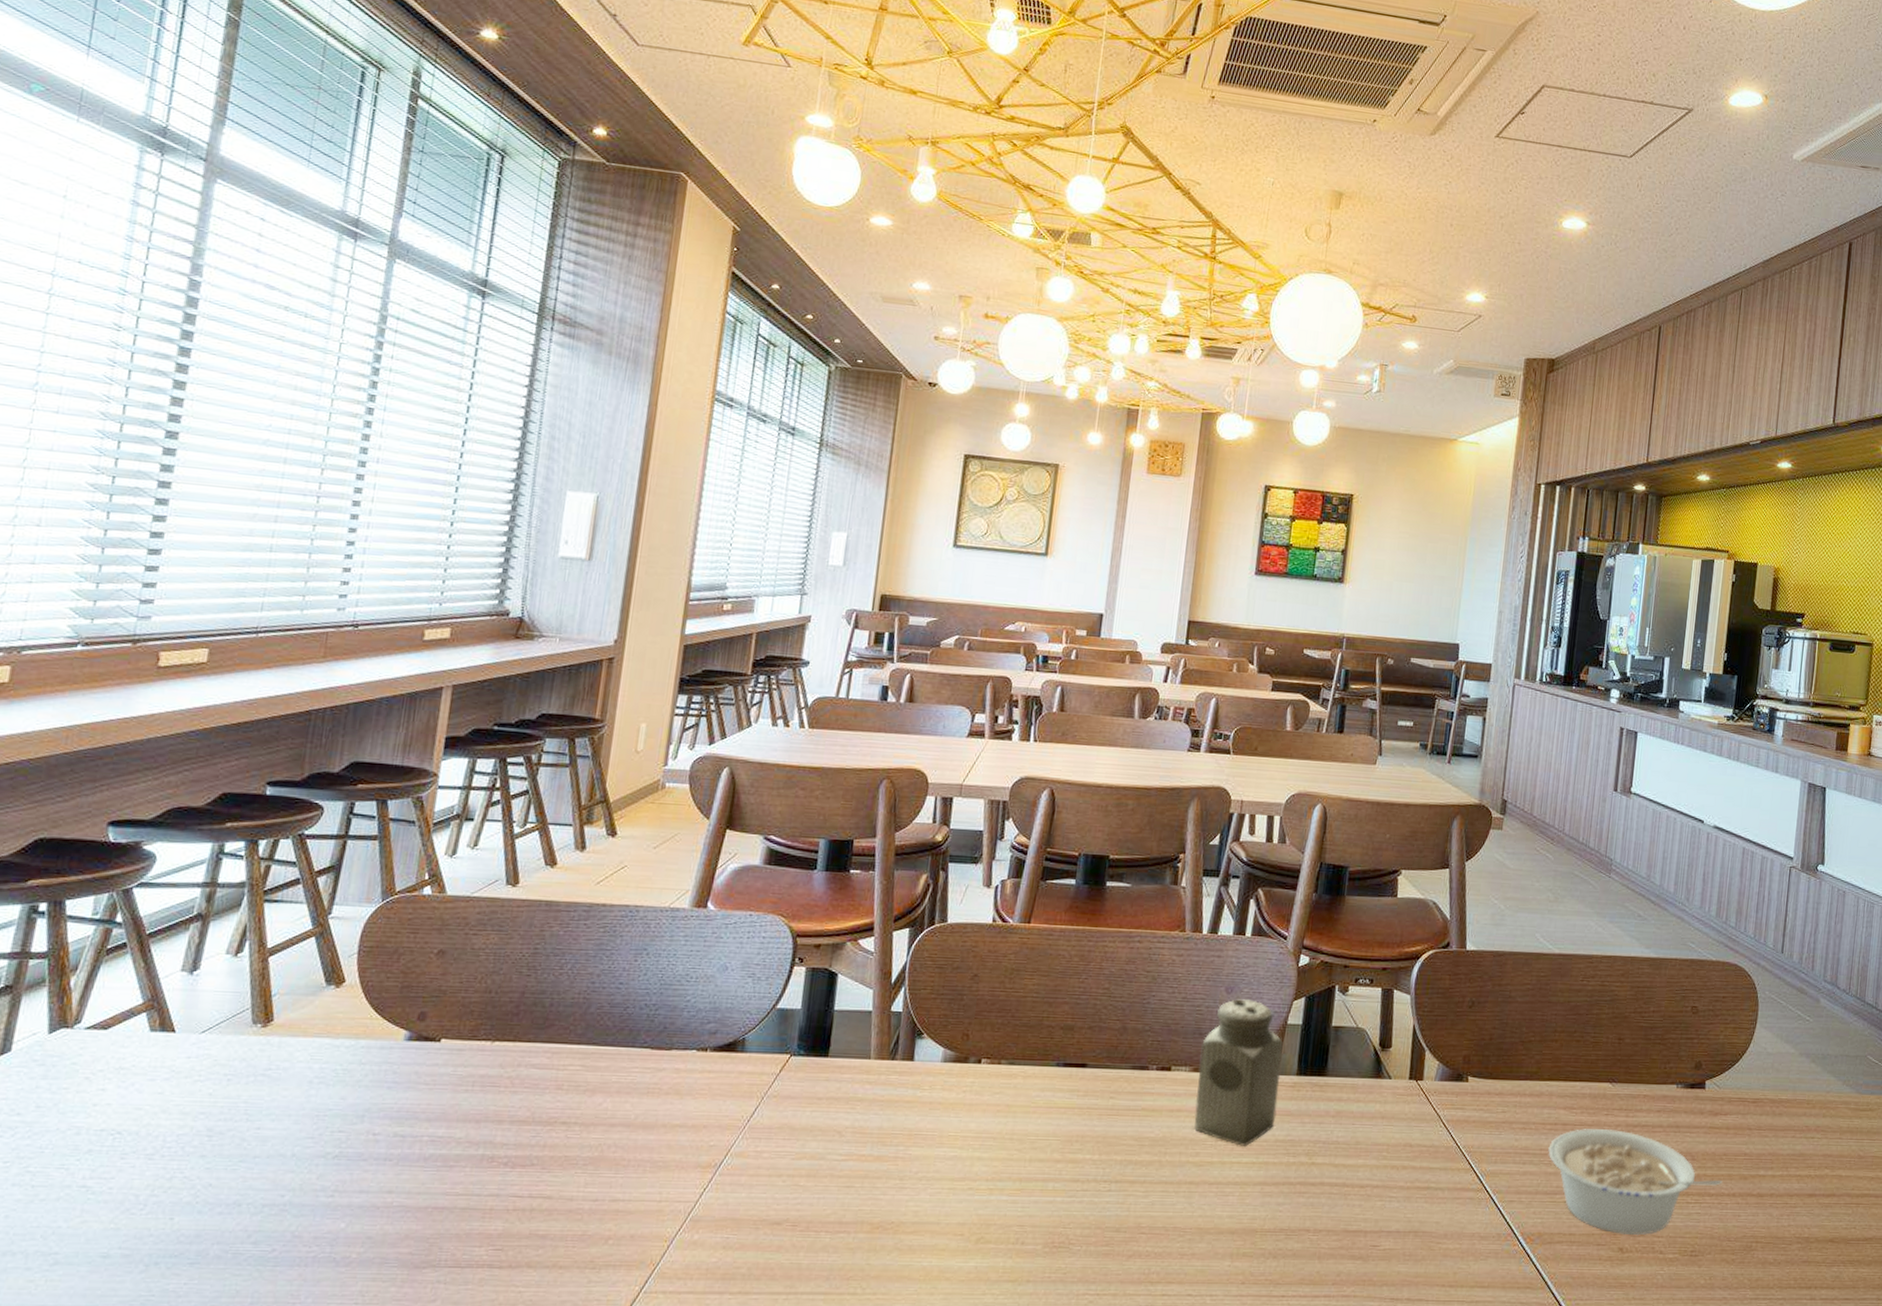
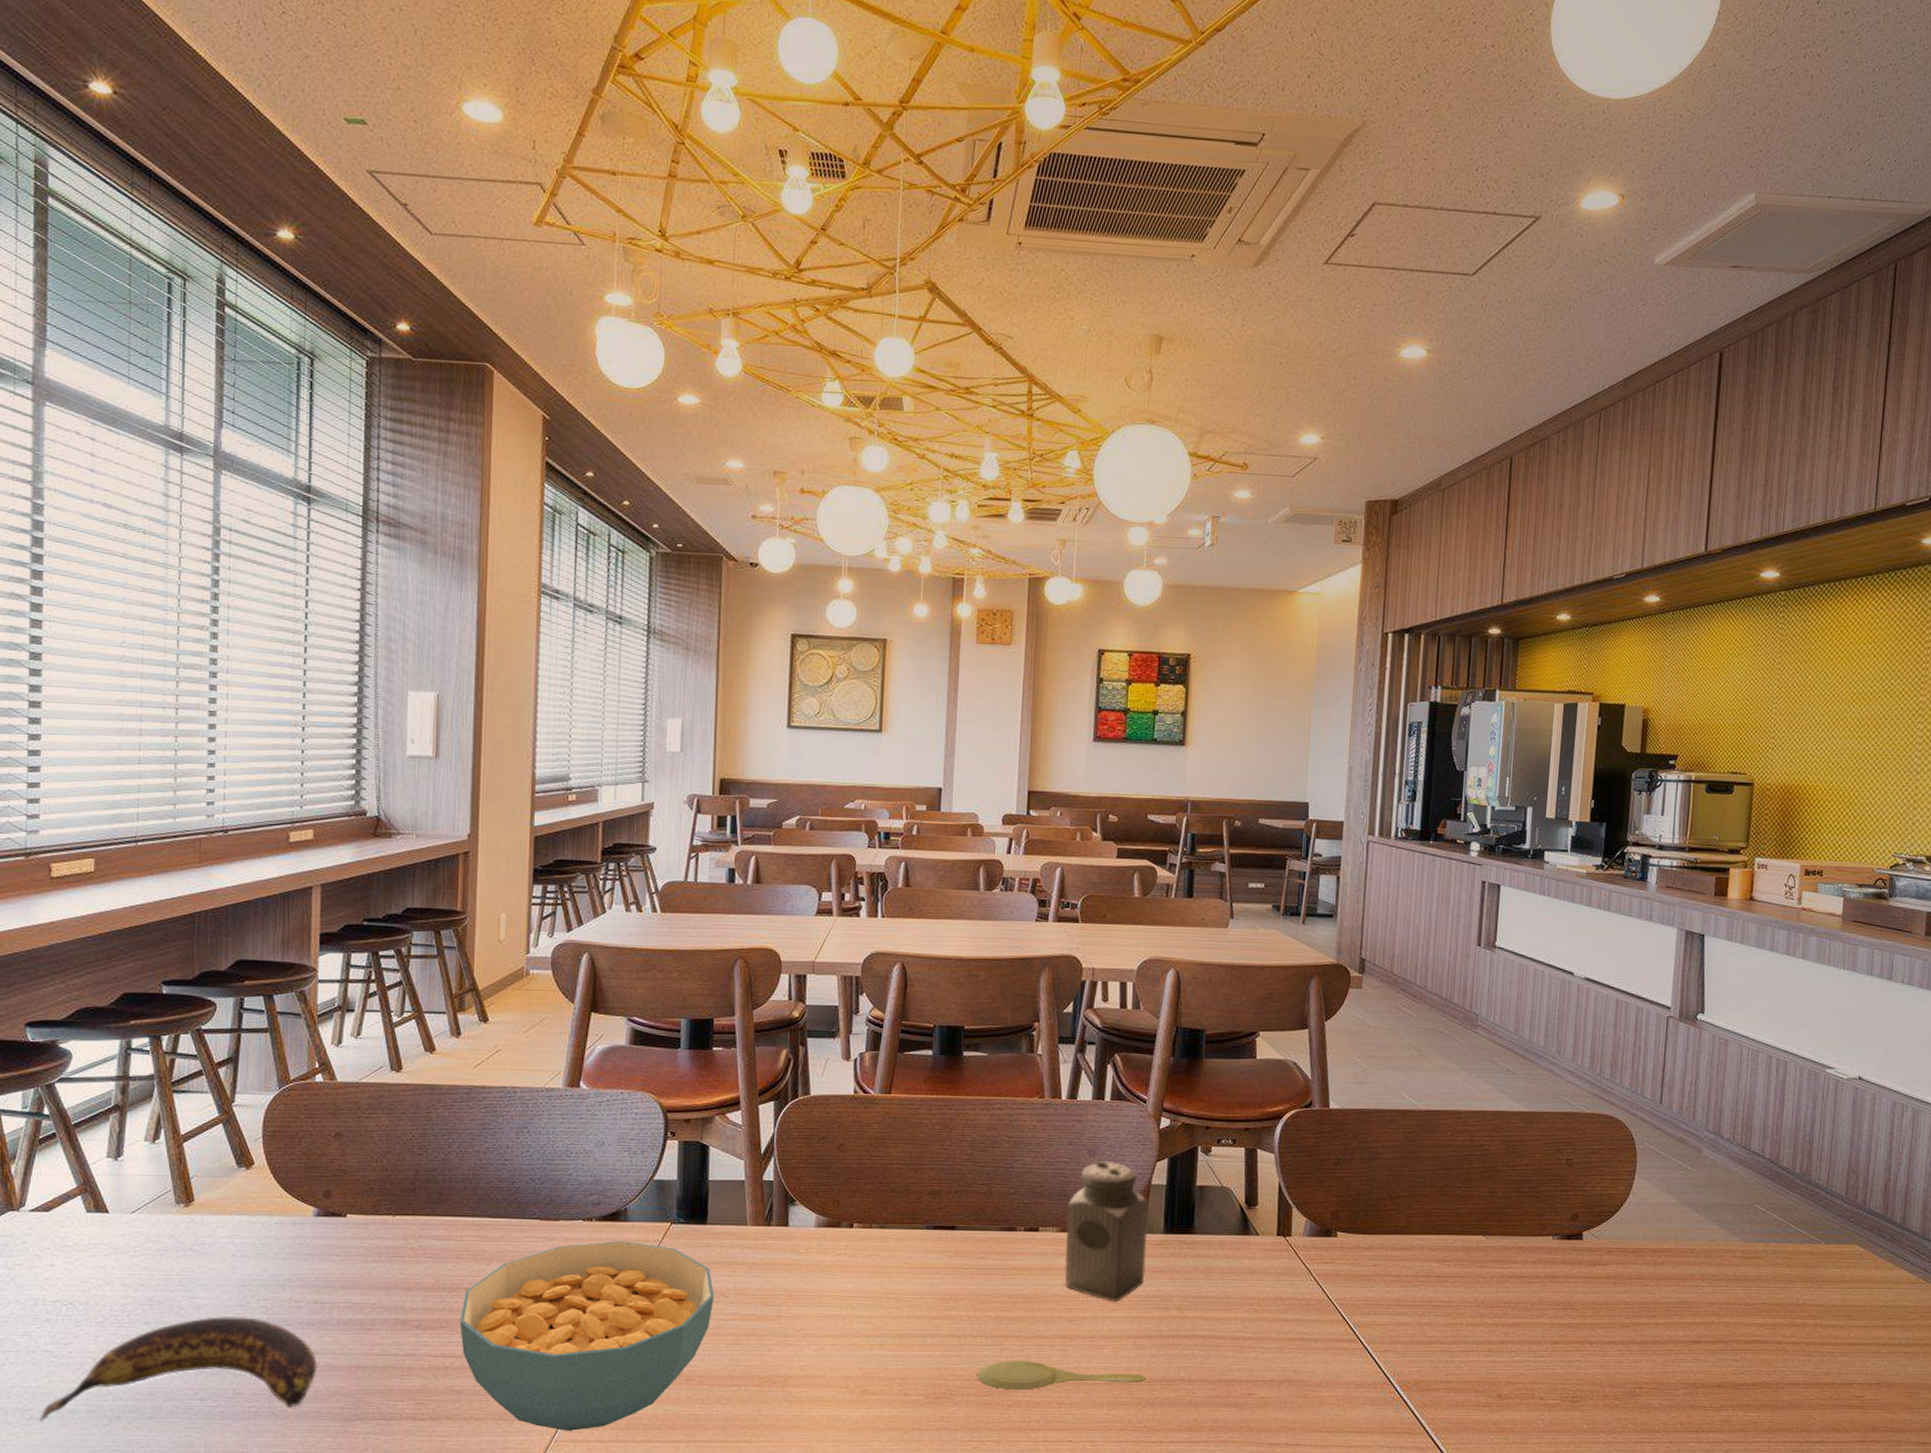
banana: none [65,1150,390,1266] -> present [40,1316,317,1420]
cereal bowl: none [552,1073,830,1281] -> present [460,1241,715,1431]
spoon: none [1097,1208,1271,1240] -> present [976,1361,1146,1391]
legume: present [1548,1128,1723,1236] -> none [1421,1280,1603,1383]

